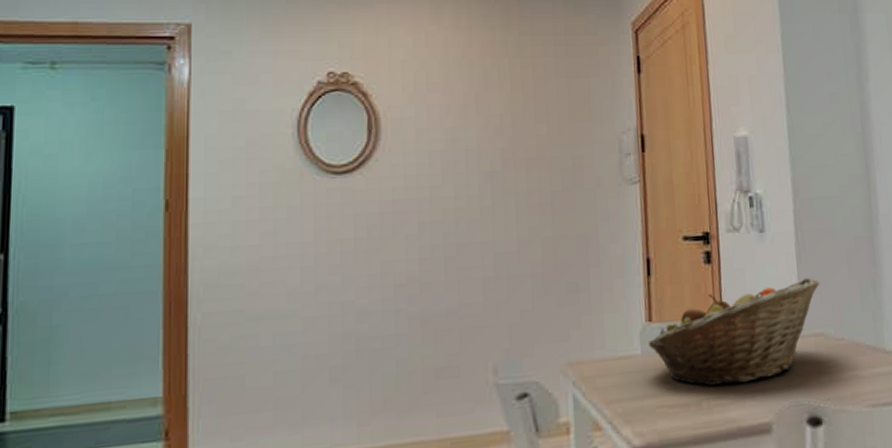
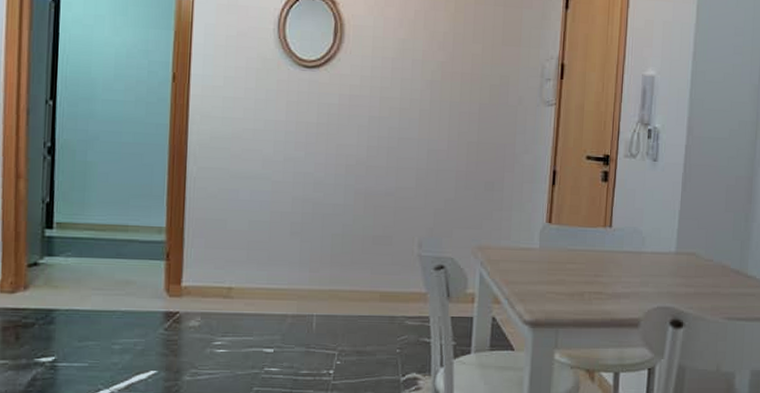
fruit basket: present [649,277,820,386] -> none [546,205,699,284]

